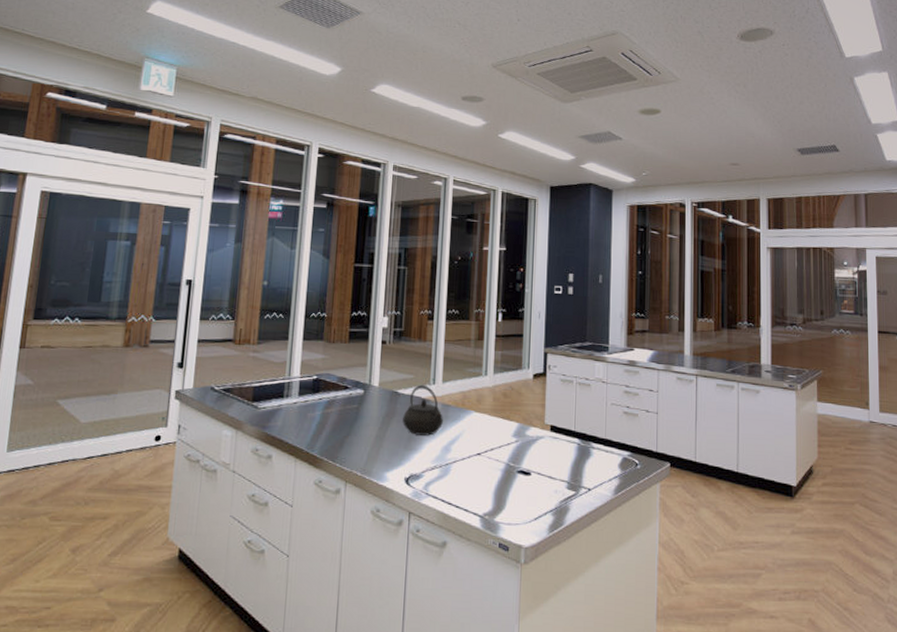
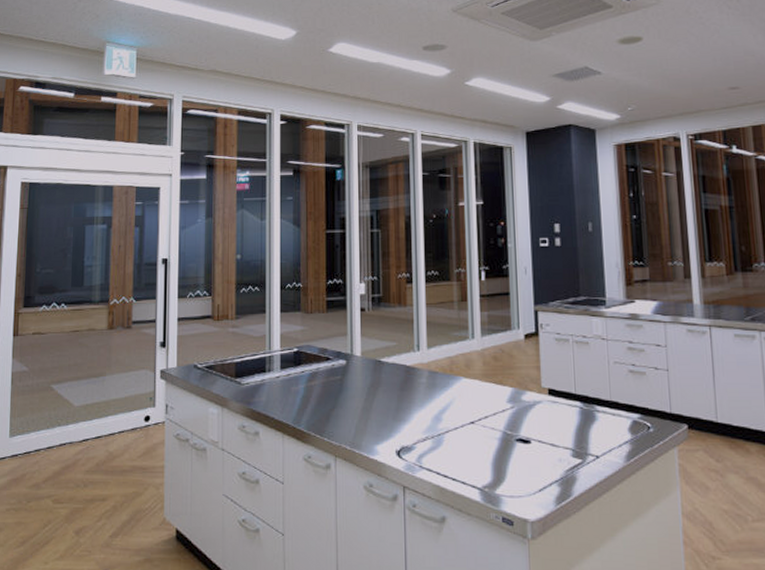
kettle: present [402,384,444,436] -> none [388,351,432,405]

